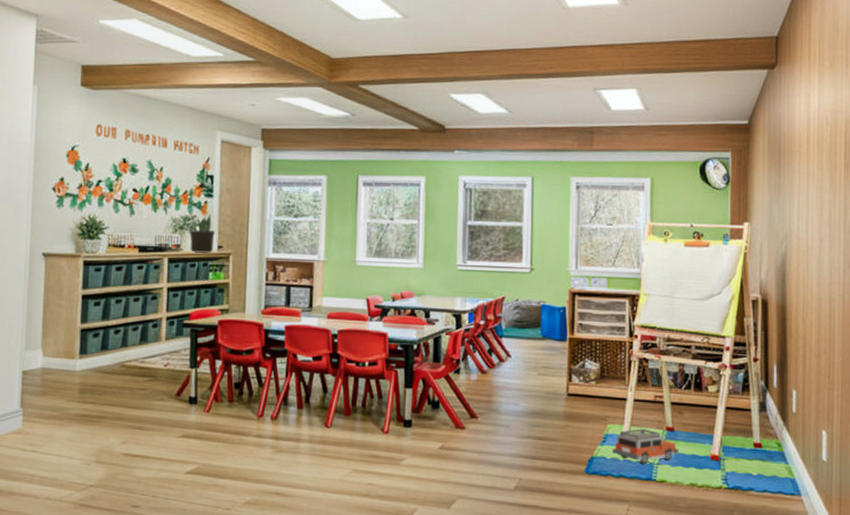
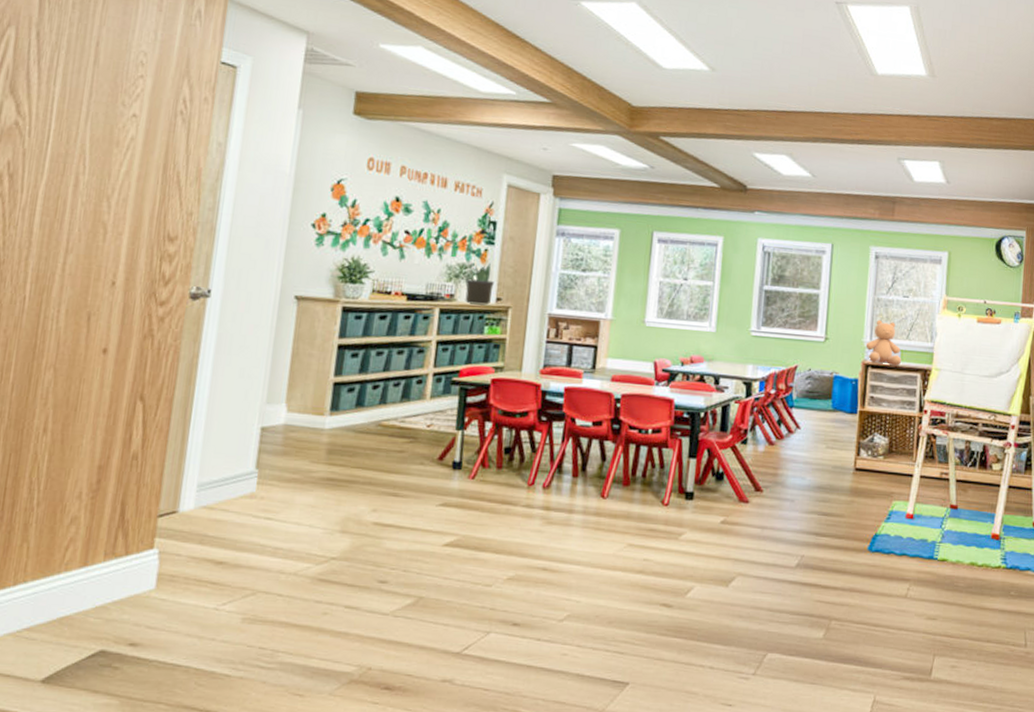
teddy bear: none [571,248,609,293] -> present [865,319,902,366]
toy truck: present [613,428,678,465] -> none [896,505,961,543]

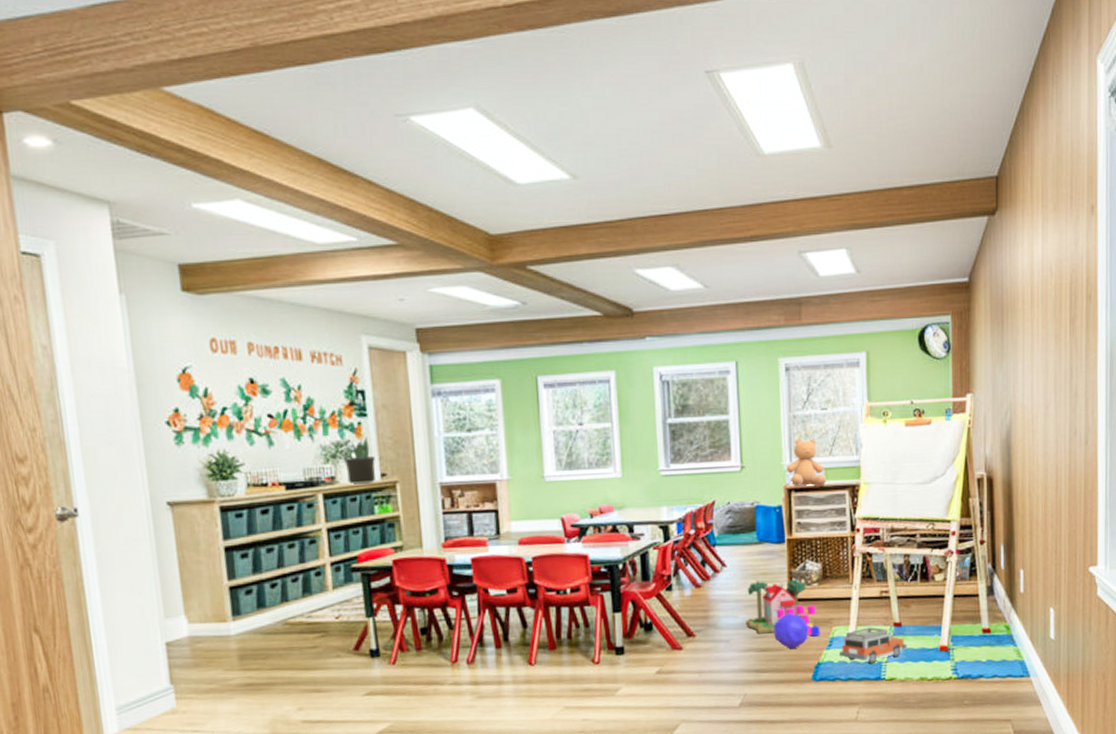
dollhouse: none [812,447,877,499] -> present [746,577,815,634]
ball: none [837,481,871,518] -> present [774,613,809,650]
toy blocks: none [841,474,881,508] -> present [776,604,821,637]
toy truck: none [896,505,961,543] -> present [839,627,907,665]

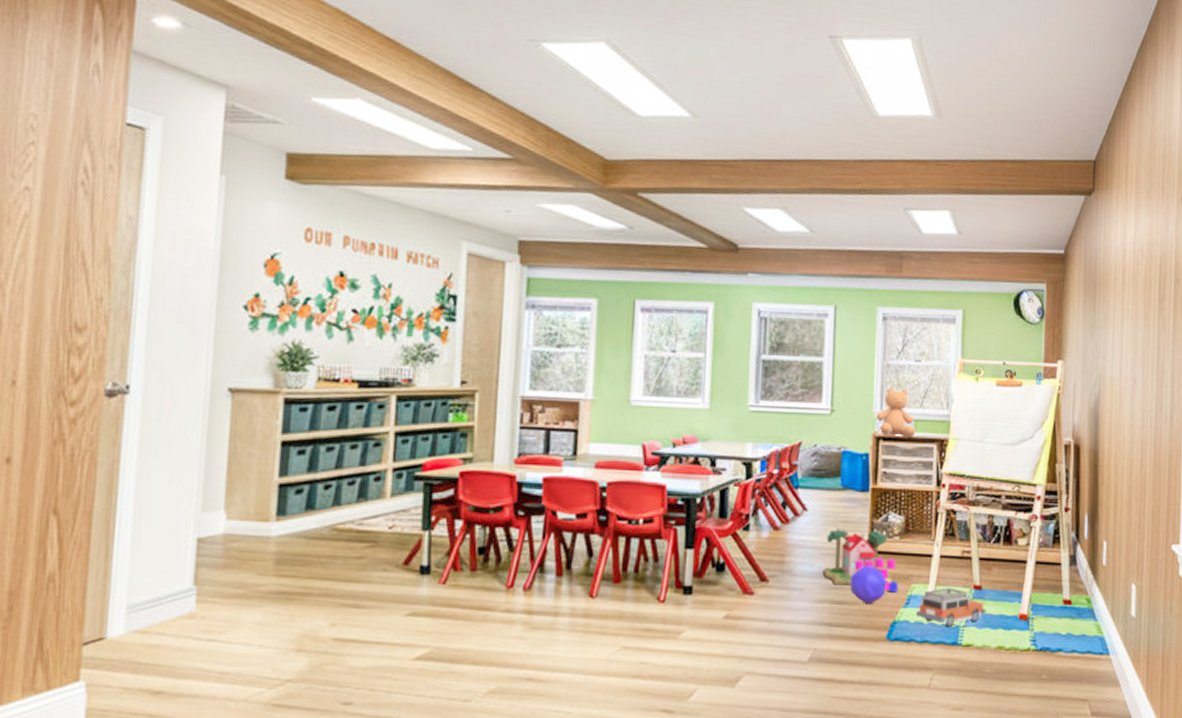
planter: present [342,437,375,485] -> none [425,340,457,390]

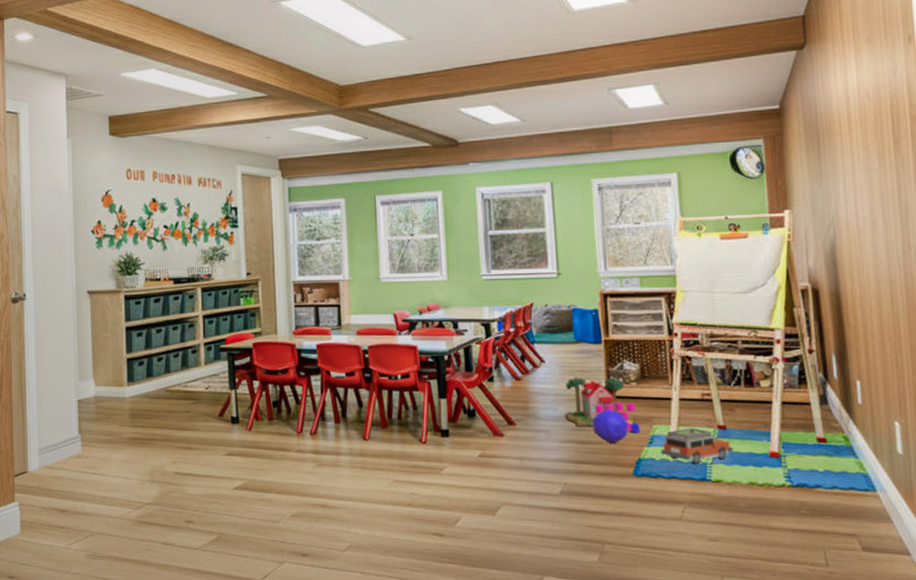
teddy bear: present [876,387,916,438] -> none [601,249,642,293]

